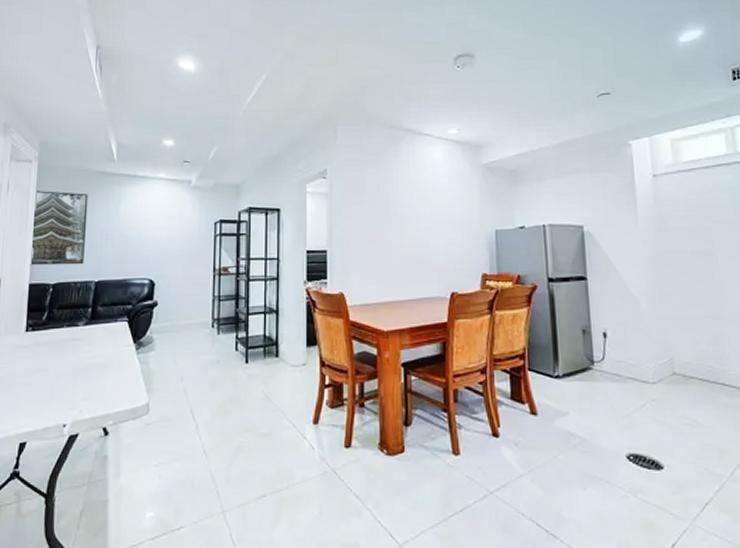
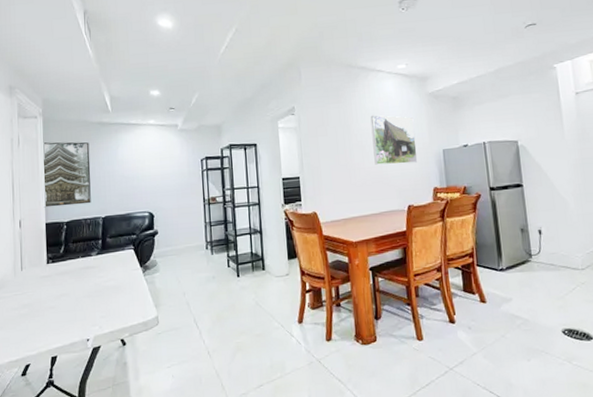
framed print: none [413,185,466,244] -> present [370,115,418,165]

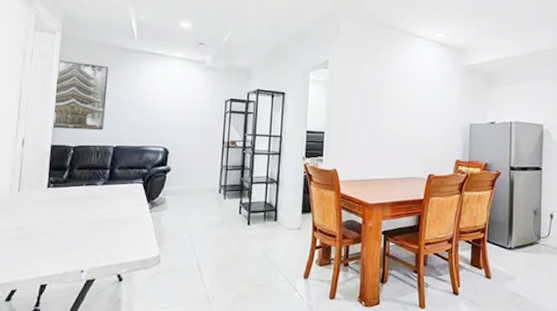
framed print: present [370,115,418,165] -> none [401,80,446,133]

